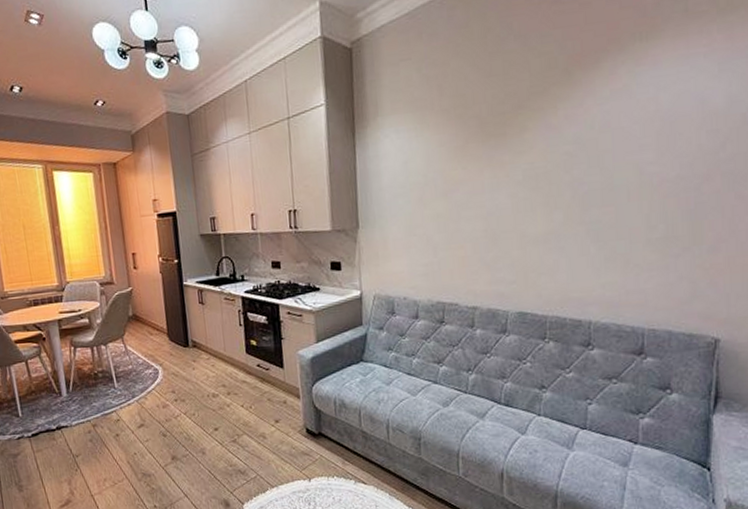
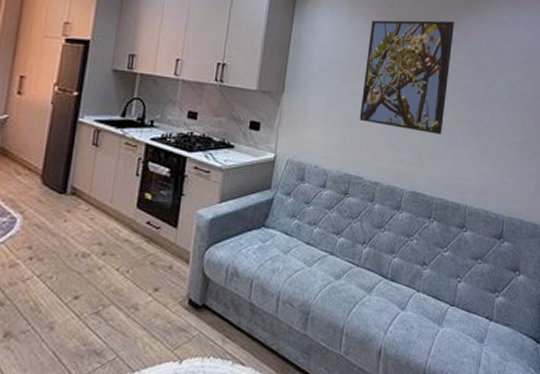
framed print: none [443,106,552,246] -> present [359,20,454,135]

